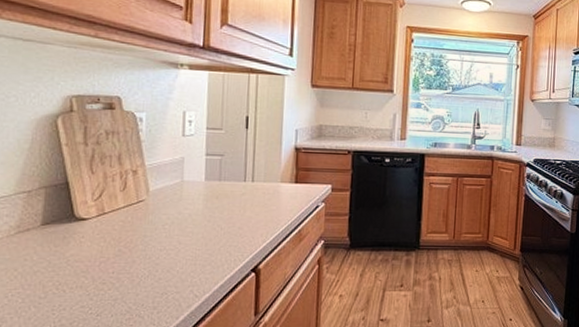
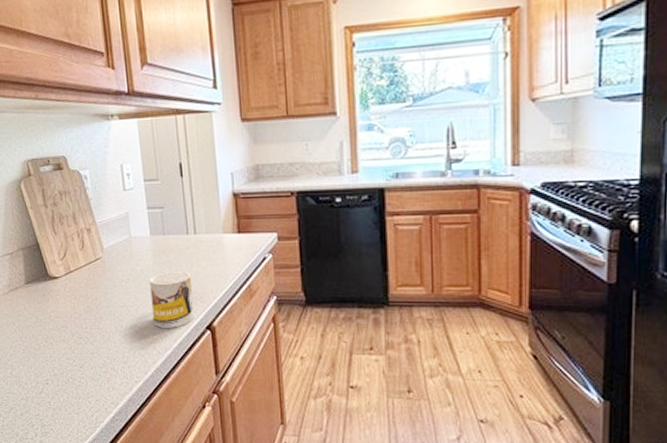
mug: none [194,215,242,271] -> present [149,270,195,328]

